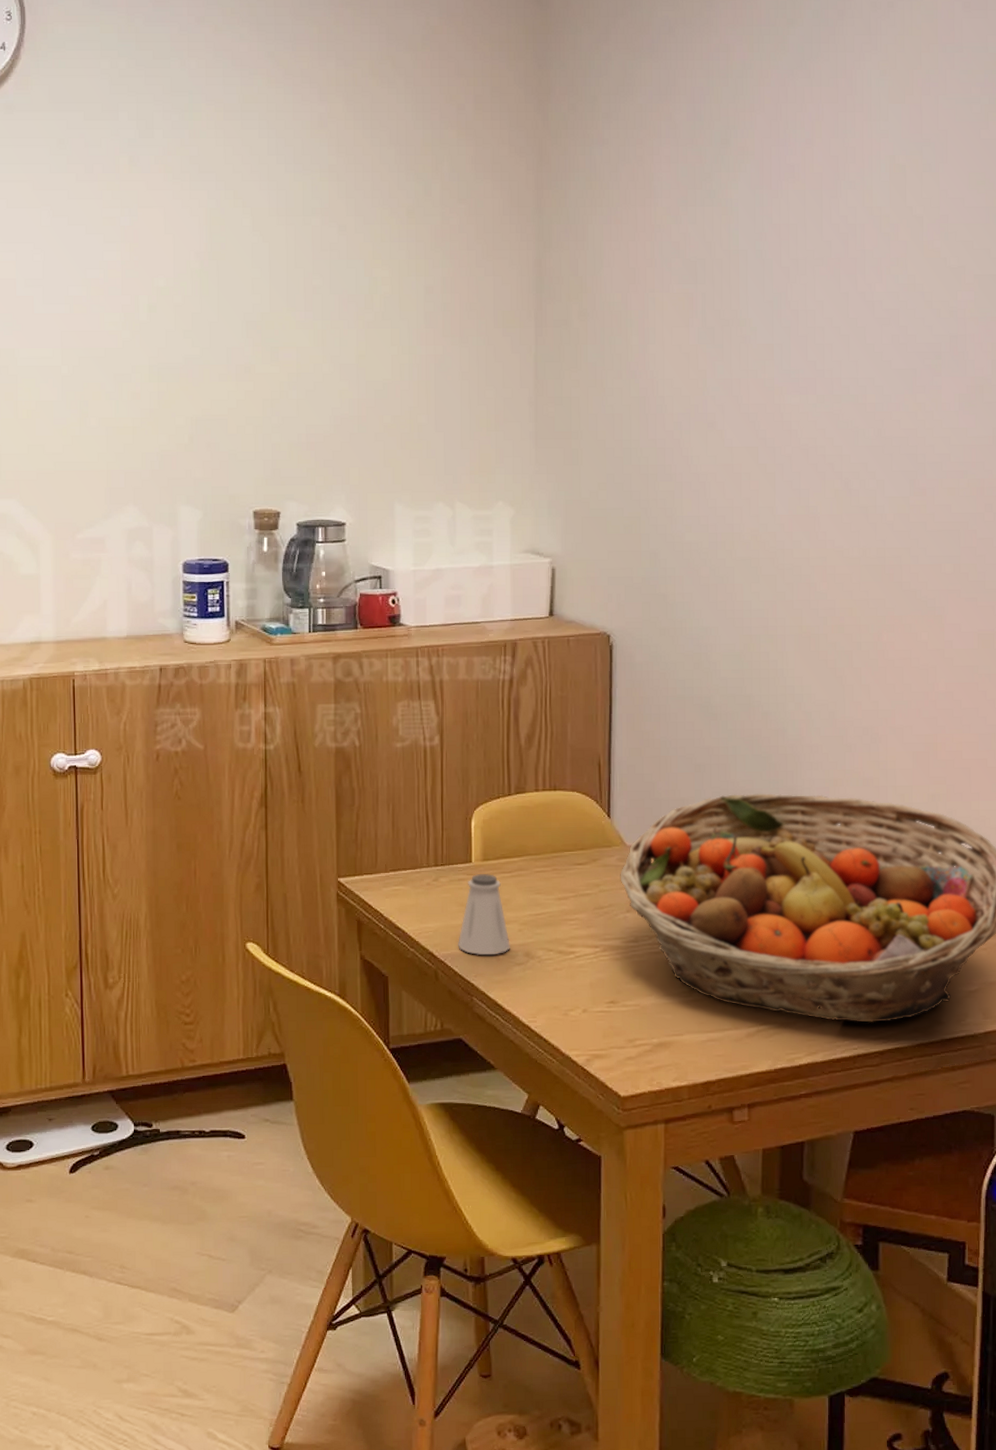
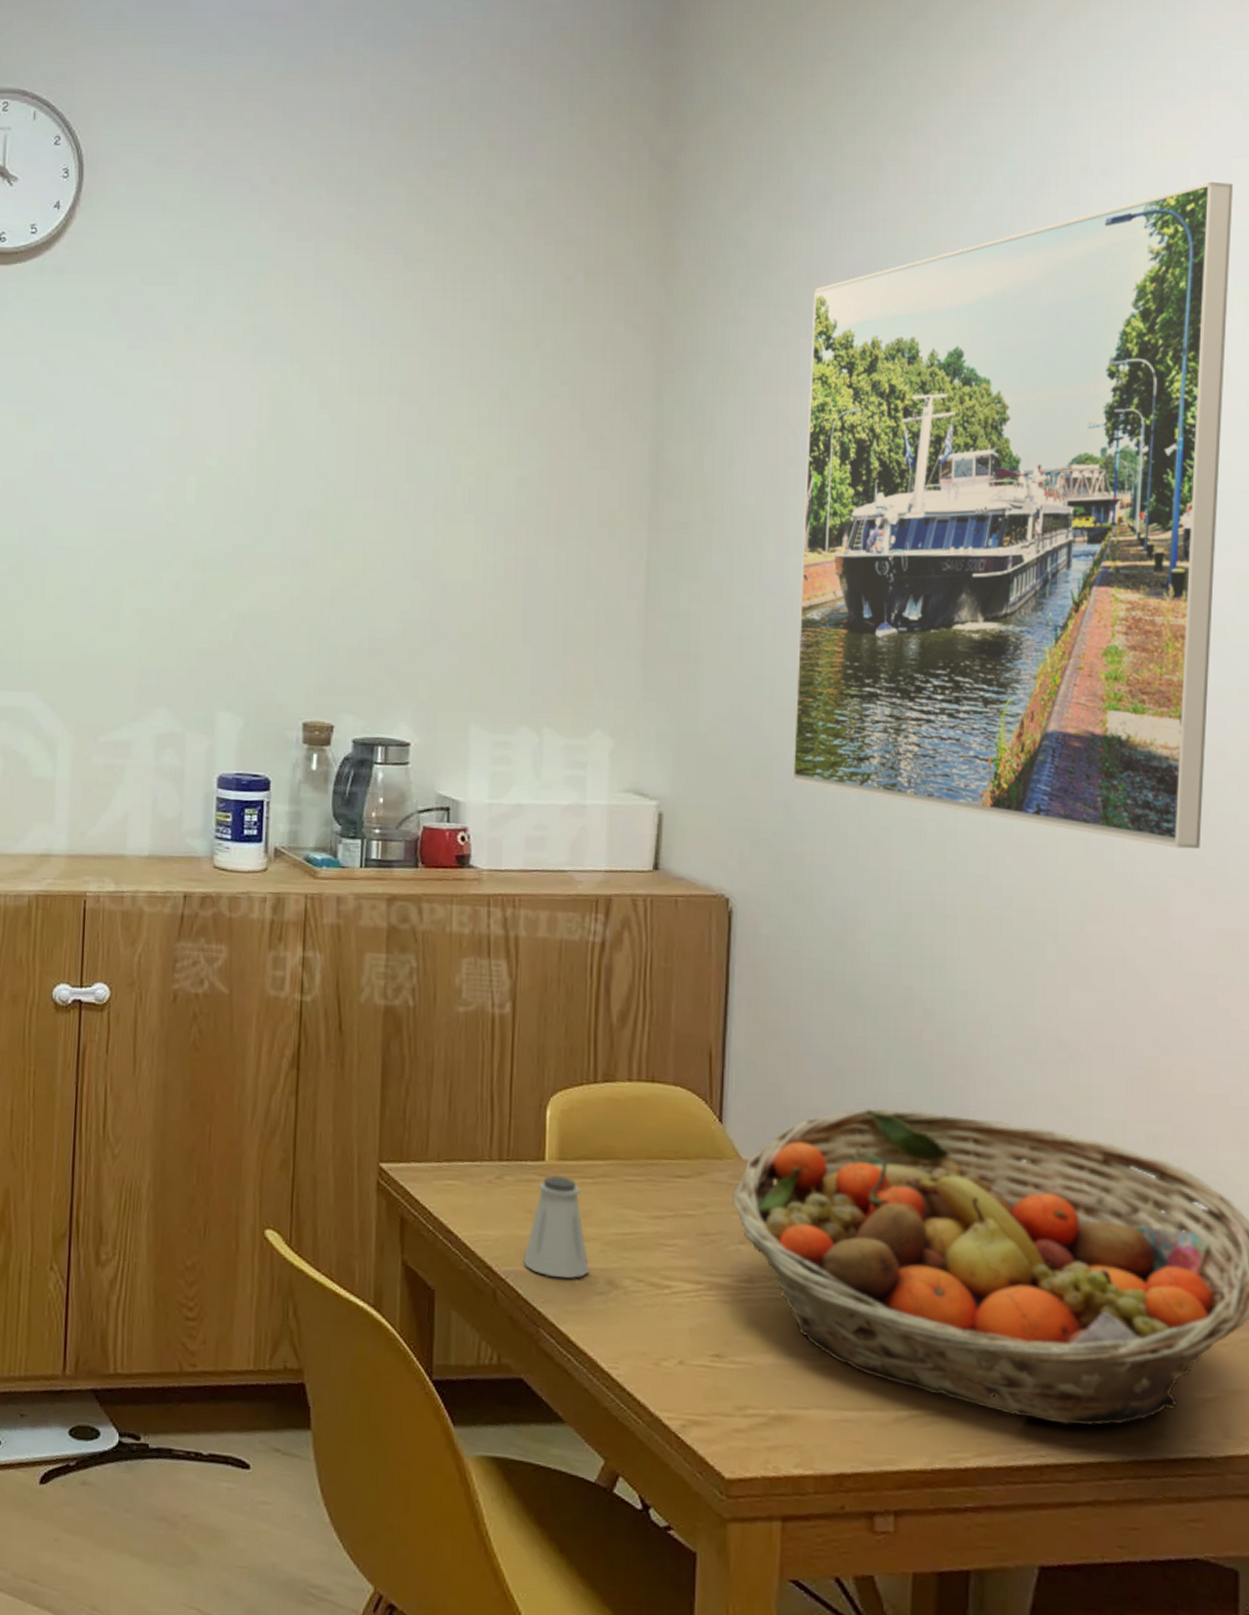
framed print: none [656,13,989,568] -> present [791,181,1234,849]

